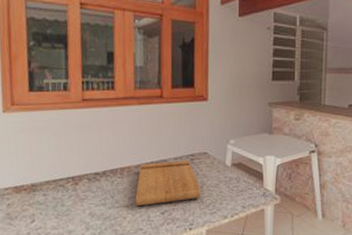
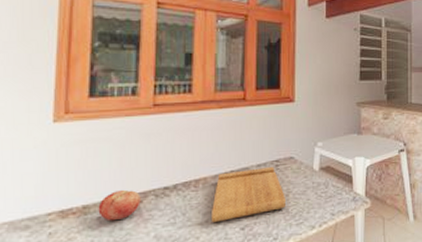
fruit: none [43,172,77,198] -> present [98,189,141,221]

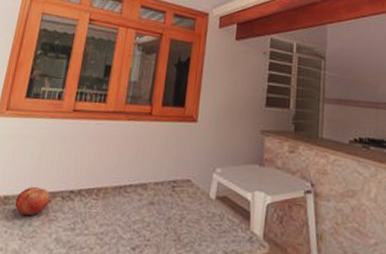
cutting board: present [210,166,285,224] -> none [105,185,179,237]

